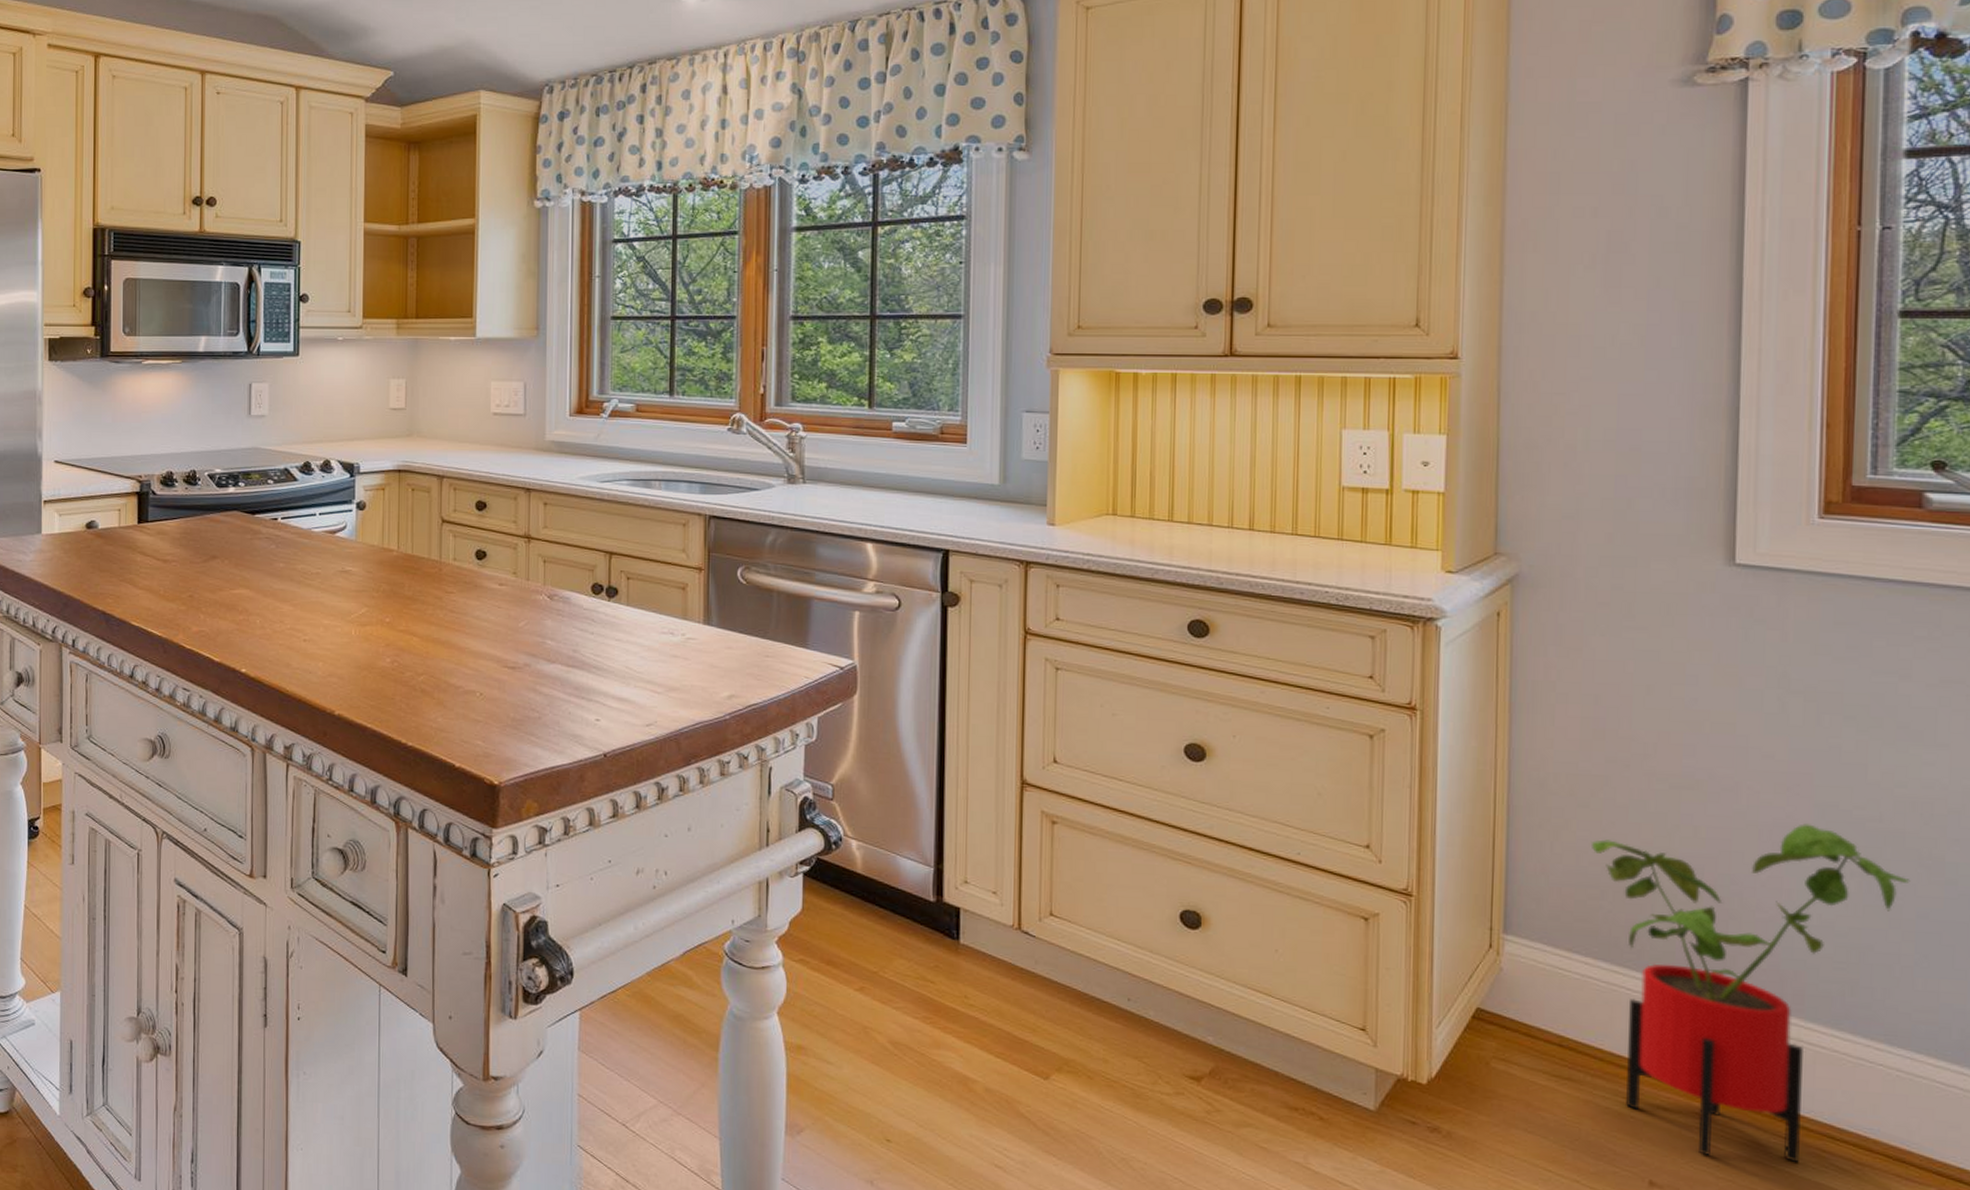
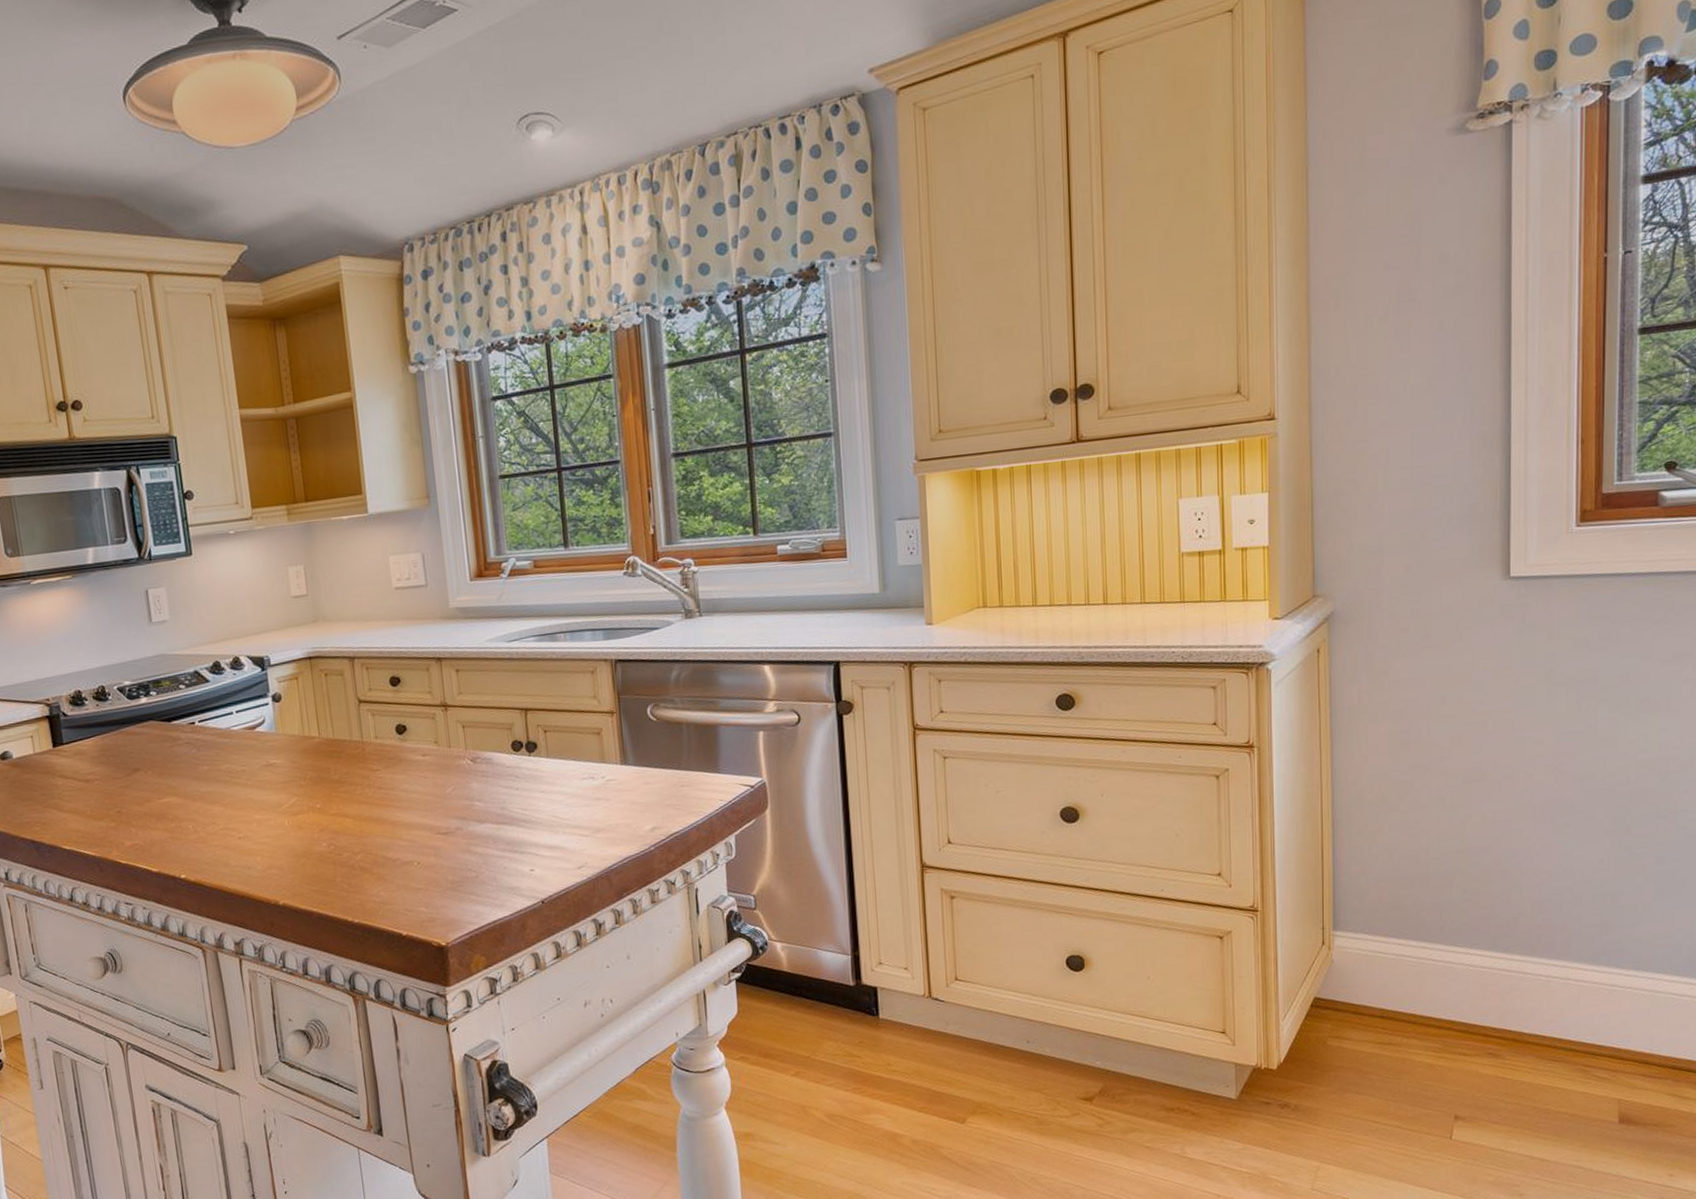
house plant: present [1590,824,1911,1164] -> none [1400,796,1651,1086]

